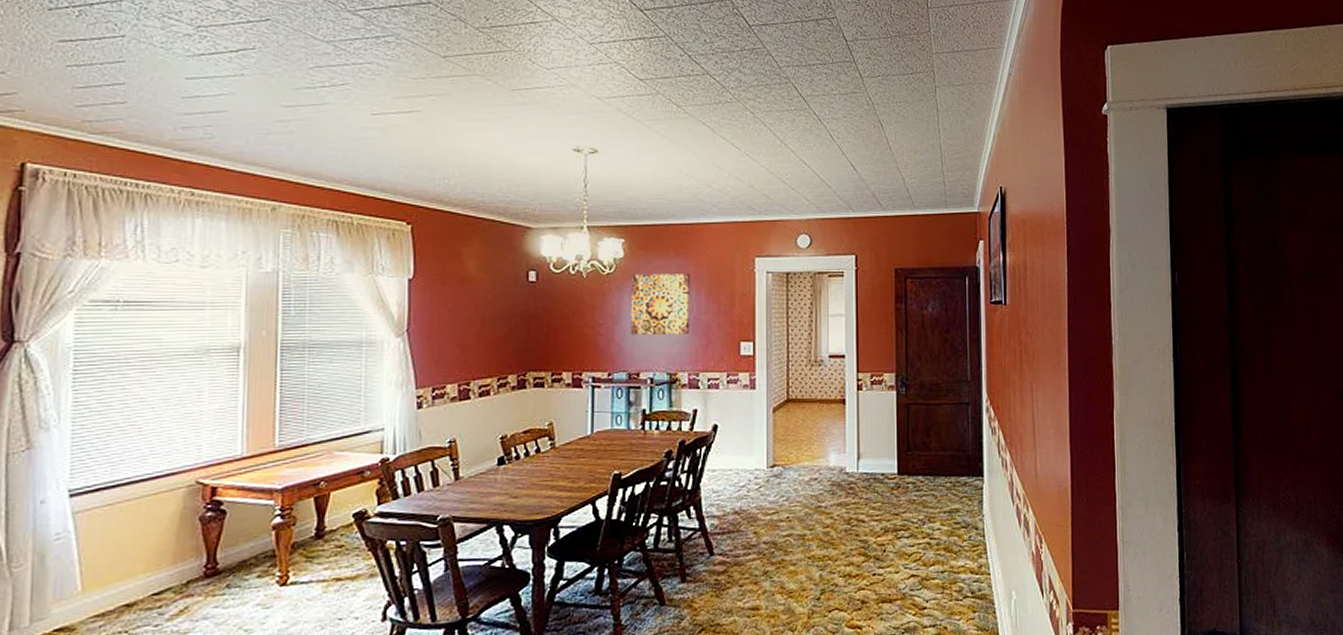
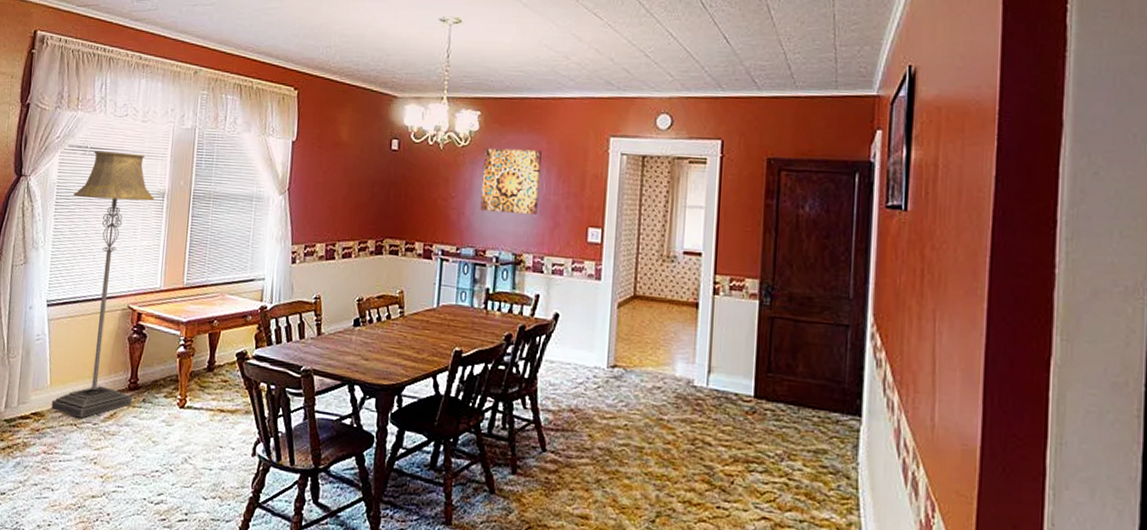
floor lamp: none [85,304,227,623] -> present [51,150,155,418]

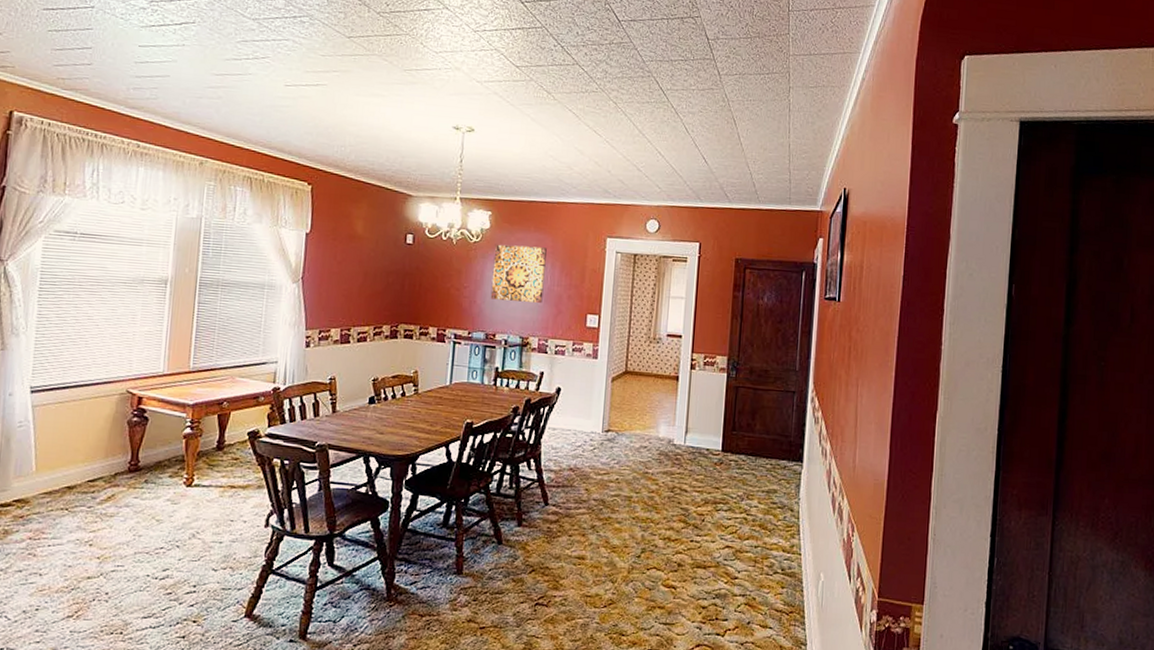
floor lamp: present [51,150,155,418] -> none [37,236,157,502]

